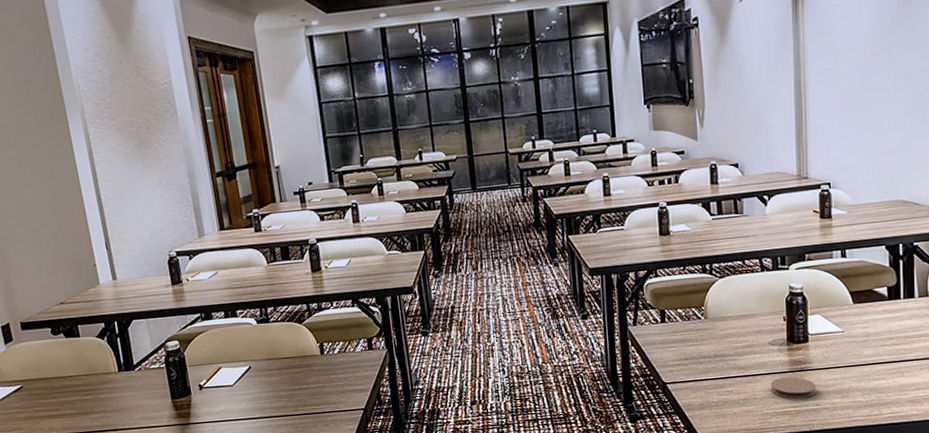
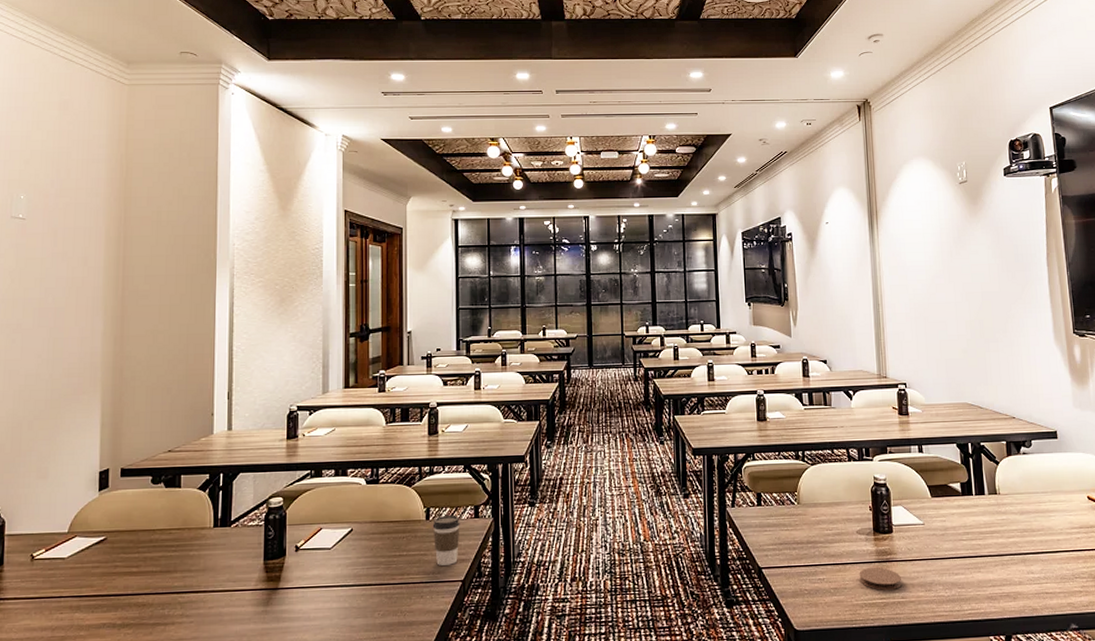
coffee cup: none [327,348,357,396] -> present [432,514,460,565]

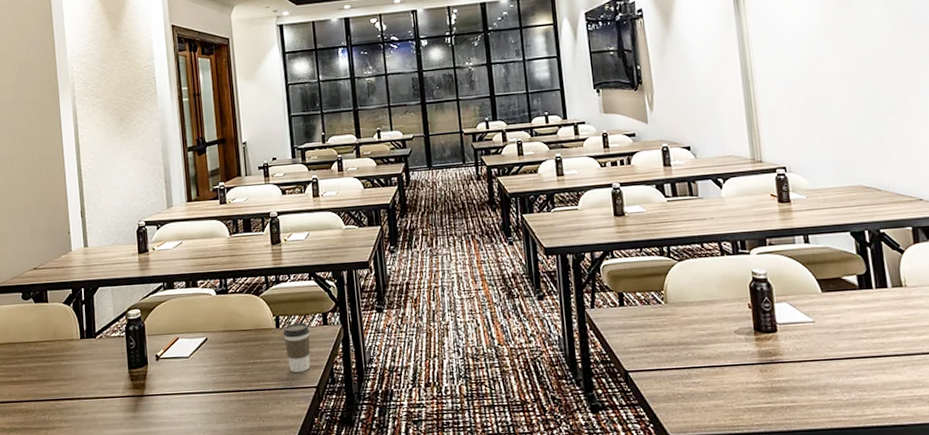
coaster: present [859,567,902,590] -> none [739,369,790,394]

